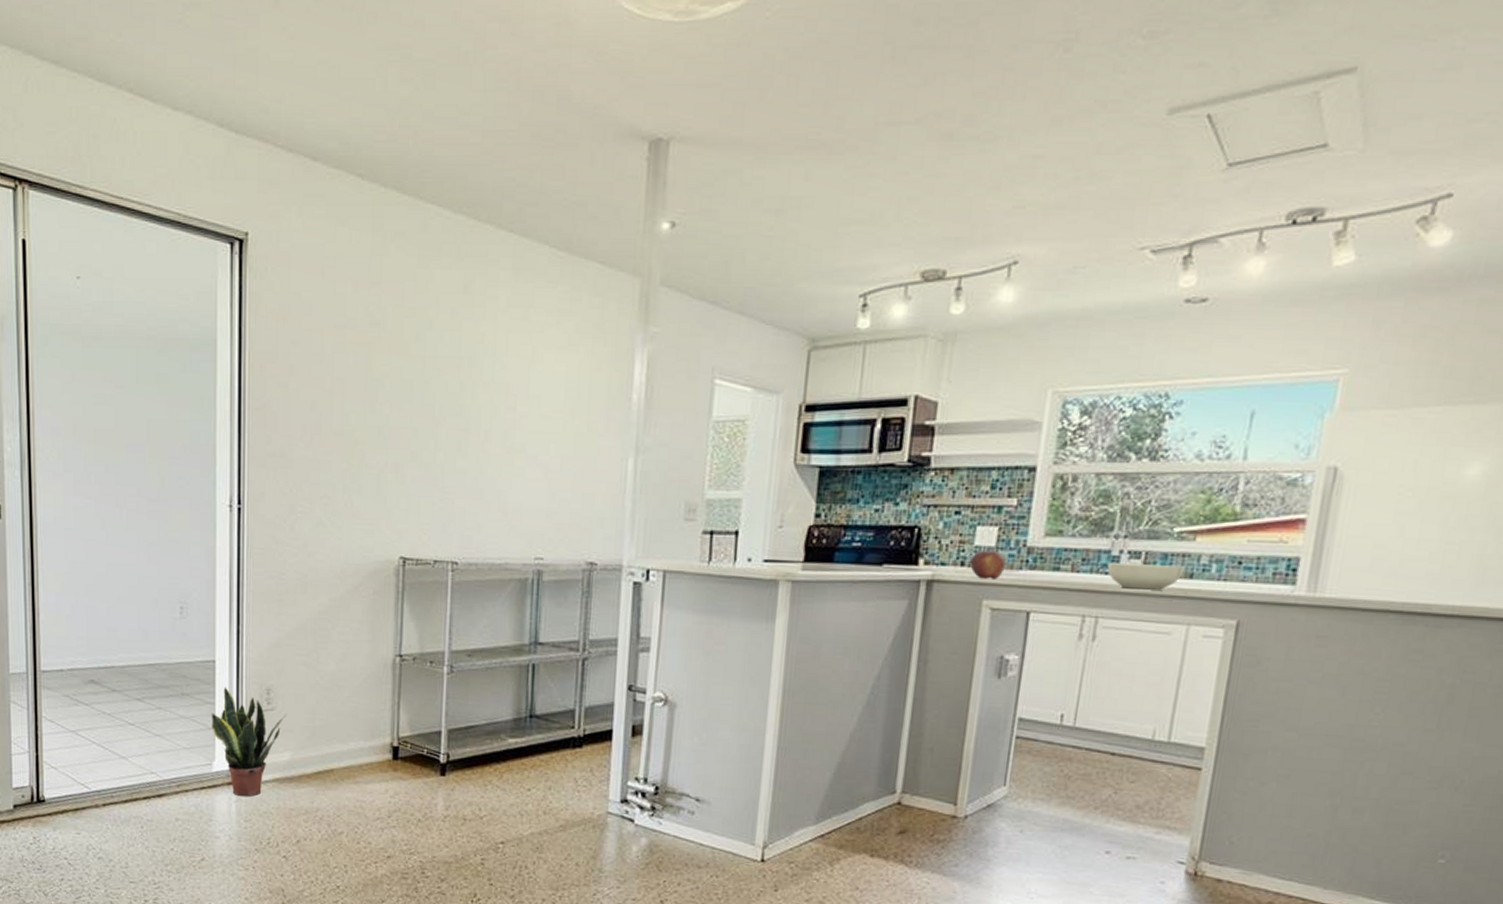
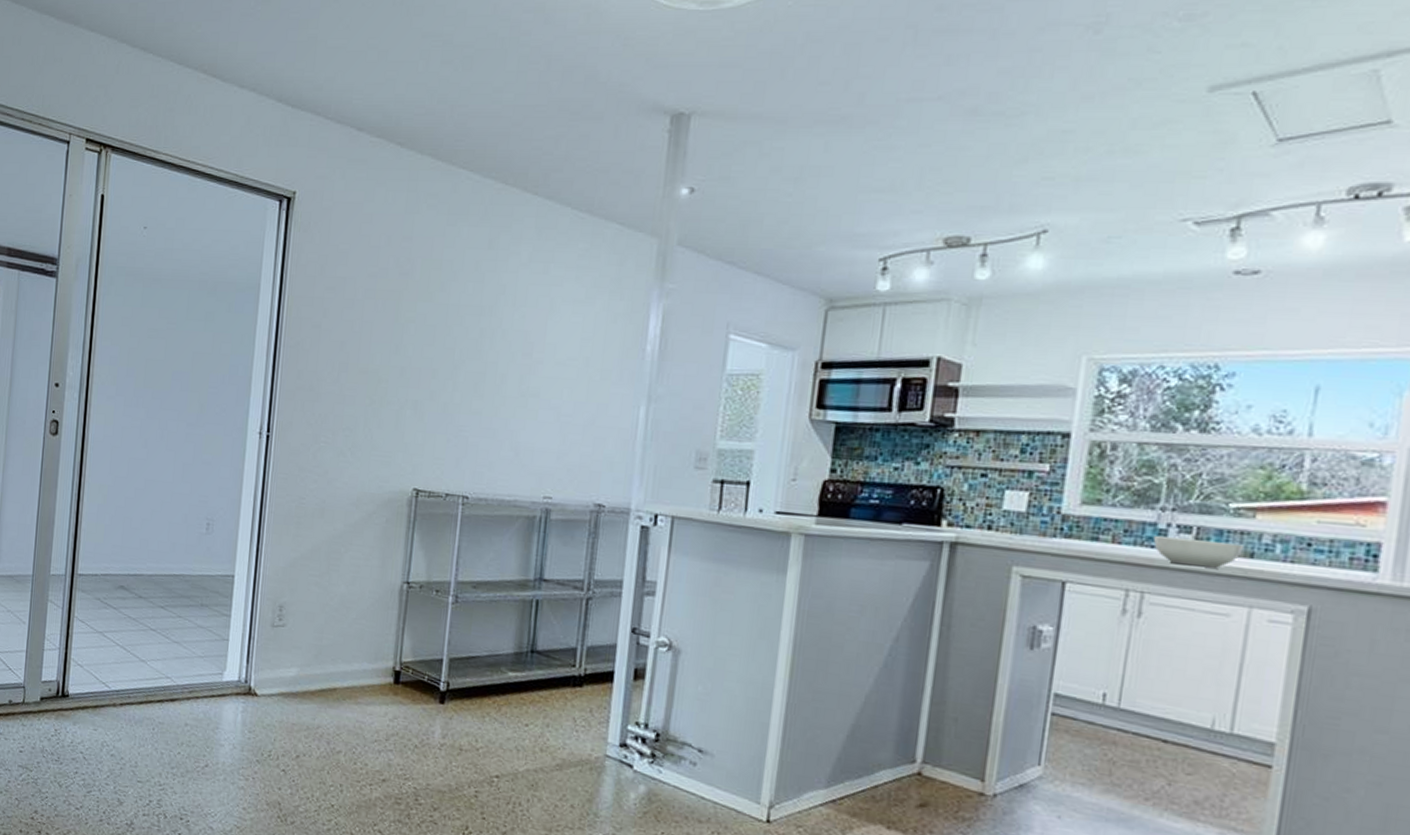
potted plant: present [212,687,286,797] -> none [226,601,296,709]
fruit: present [970,550,1006,579] -> none [998,514,1038,546]

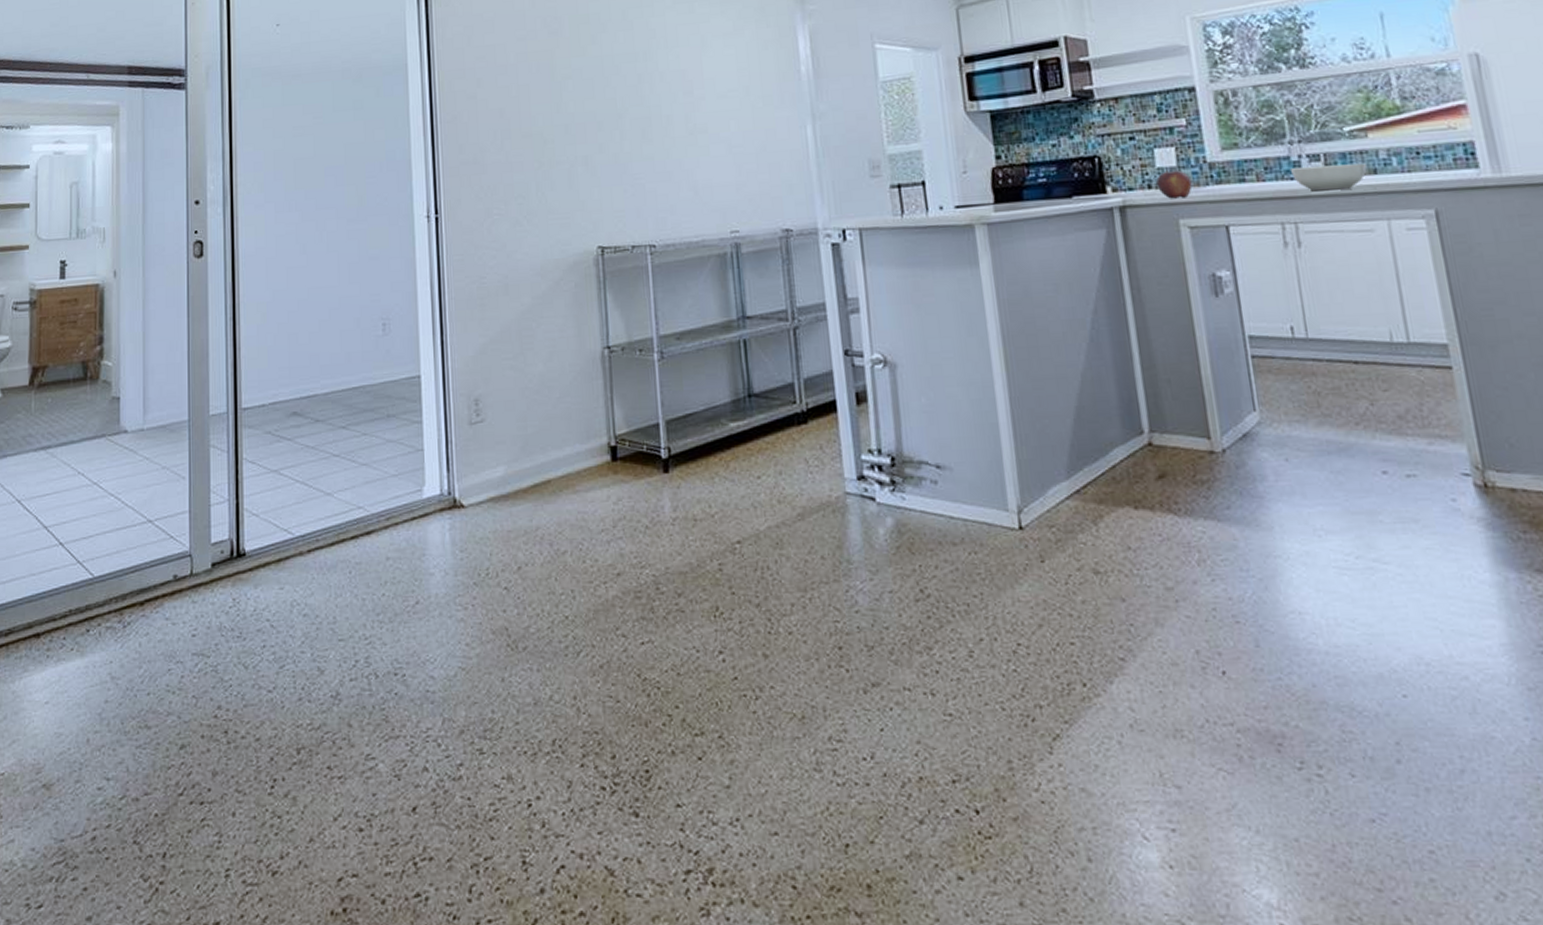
fruit: none [998,514,1038,546] -> present [1156,170,1192,199]

